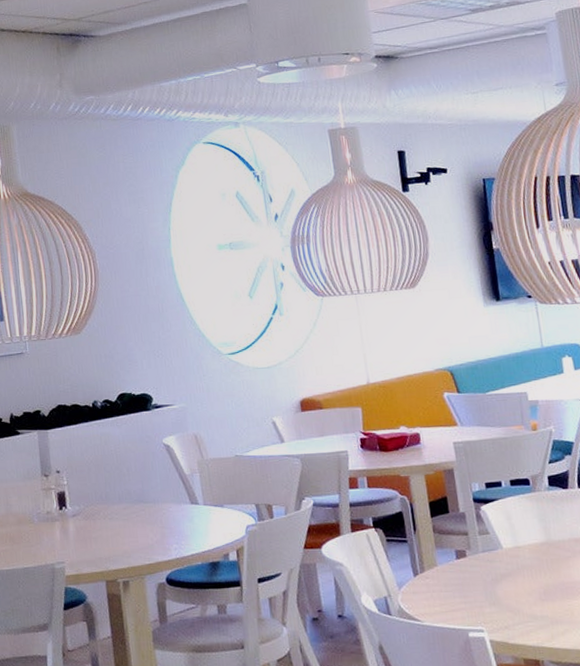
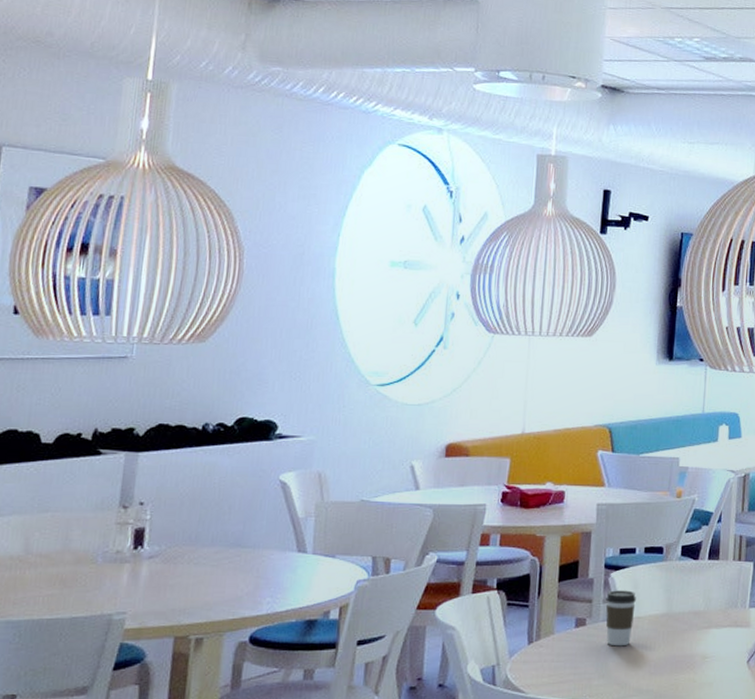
coffee cup: none [481,522,515,576] -> present [606,590,636,647]

